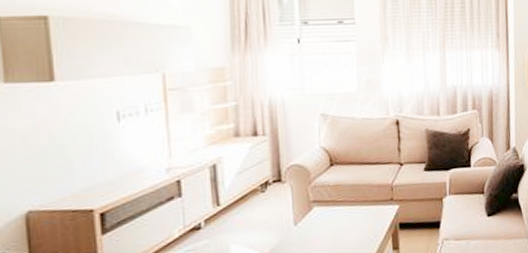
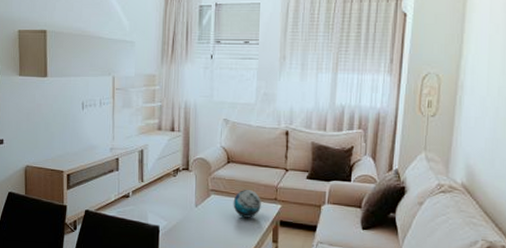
decorative orb: none [341,193,376,228] -> present [233,190,261,218]

